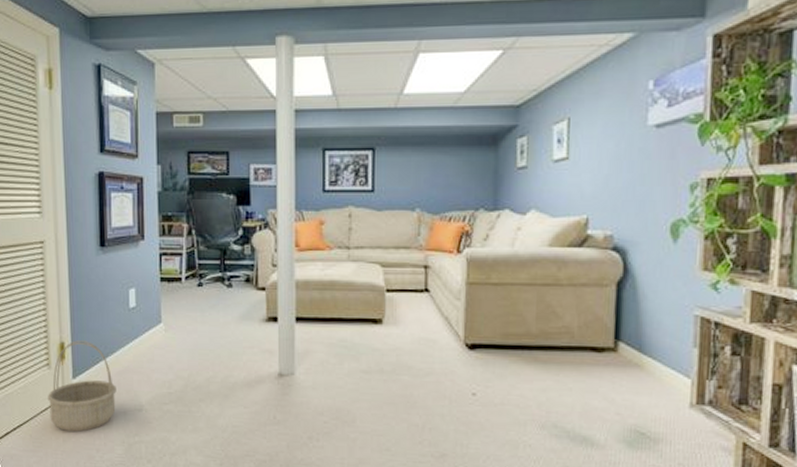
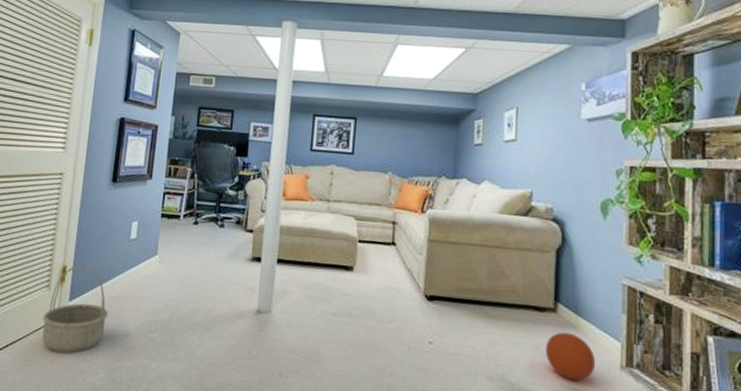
ball: none [603,372,662,423] -> present [545,332,596,381]

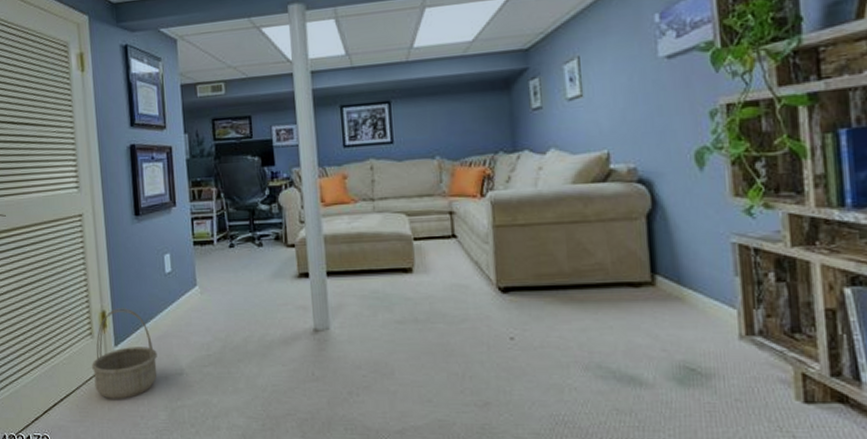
ball: present [545,332,596,381] -> none [646,306,710,359]

